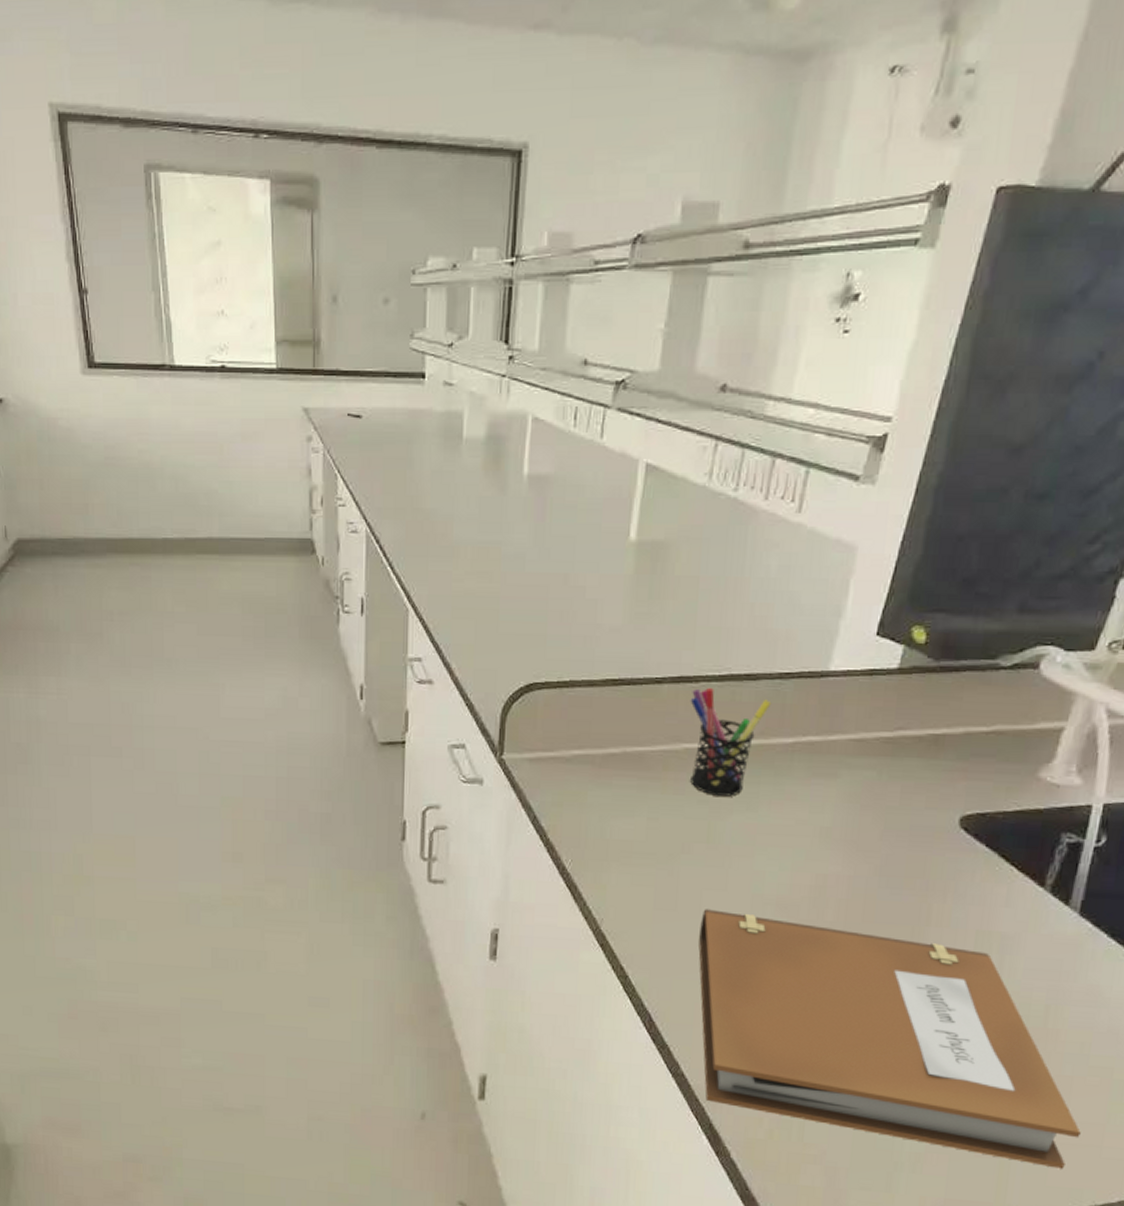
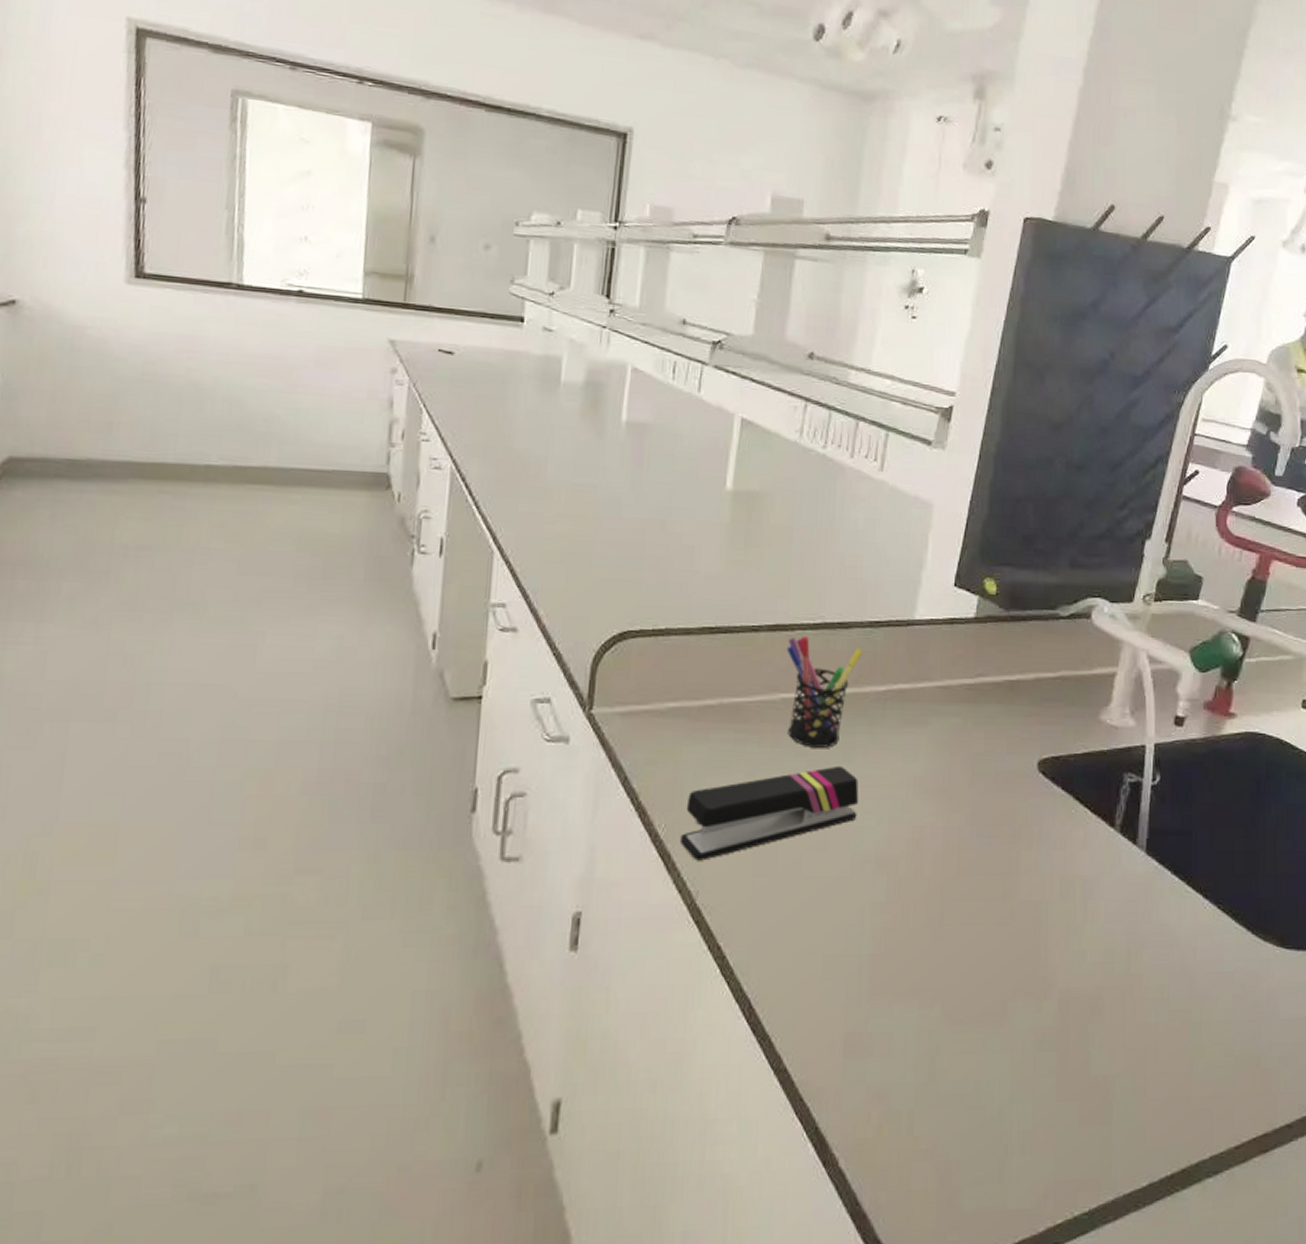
stapler: none [585,813,762,893] -> present [679,765,859,861]
notebook: present [698,909,1081,1169] -> none [799,872,1170,1129]

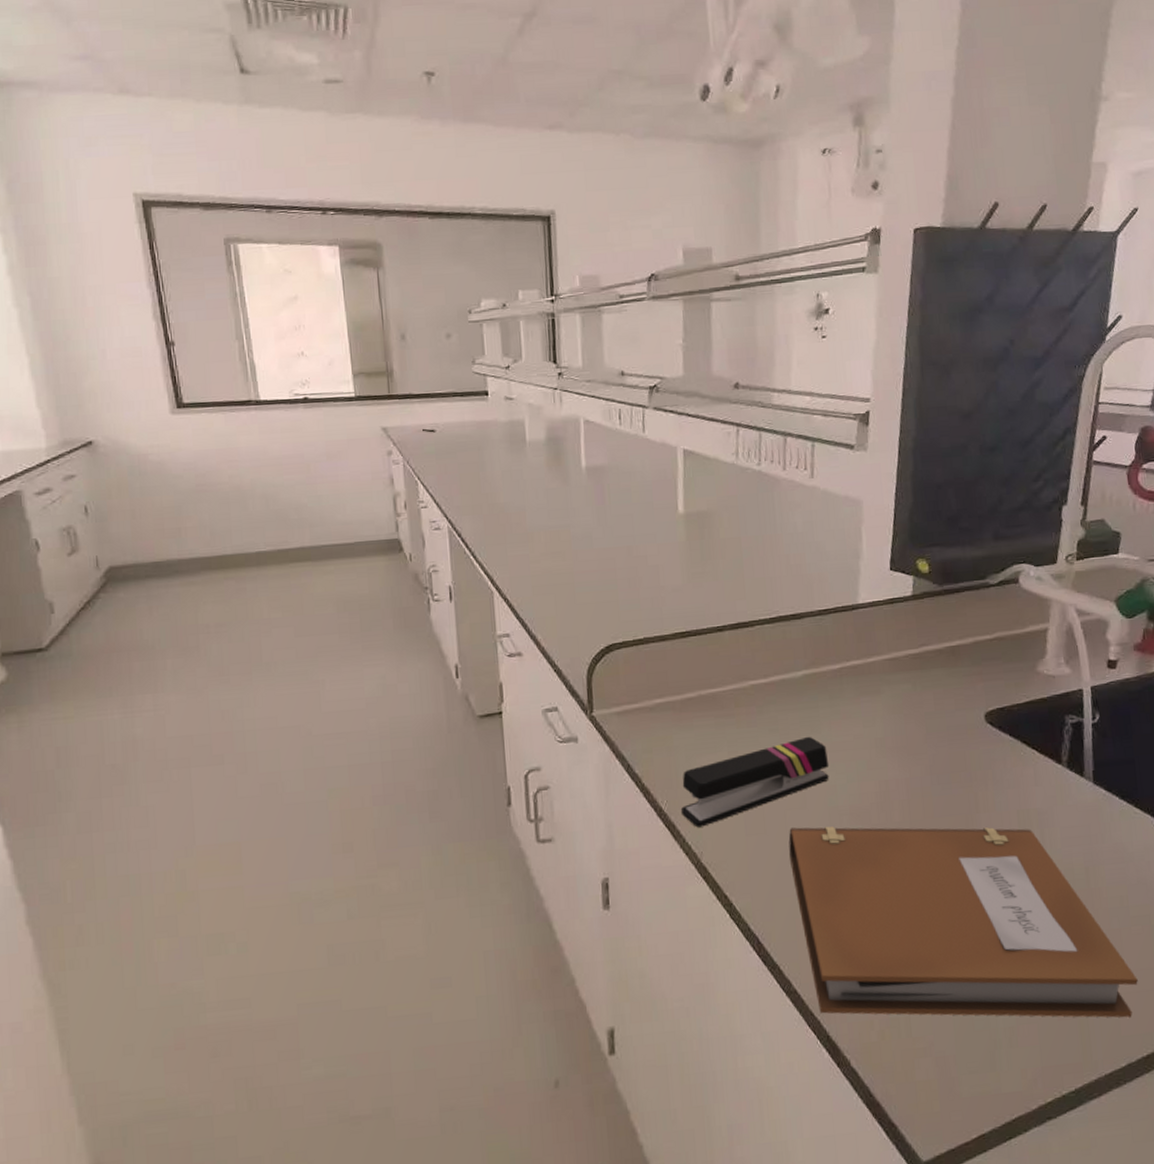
pen holder: present [786,635,864,748] -> none [749,629,817,724]
notebook: none [799,872,1170,1129] -> present [788,826,1138,1018]

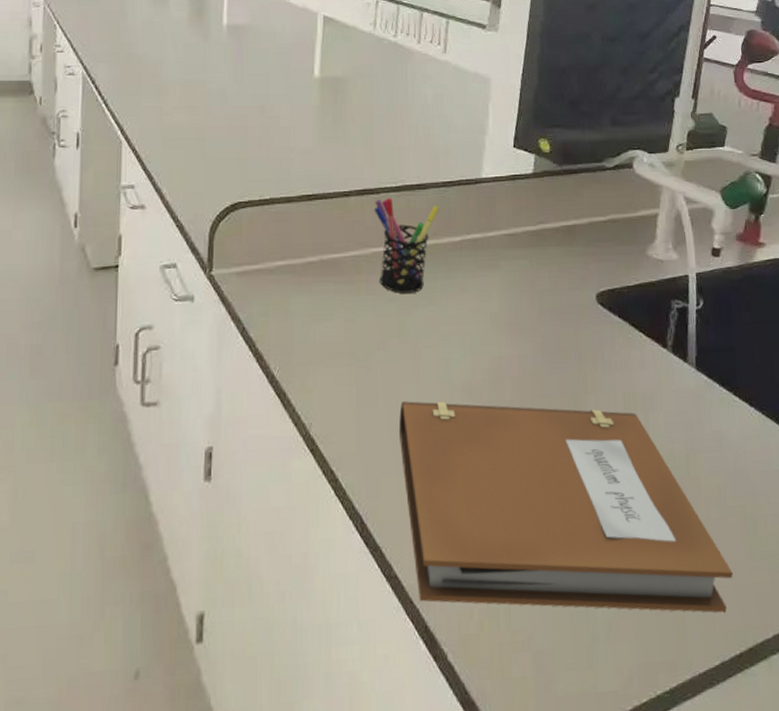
stapler: present [680,736,830,828] -> none [293,307,445,397]
pen holder: none [749,629,817,724] -> present [373,197,440,293]

